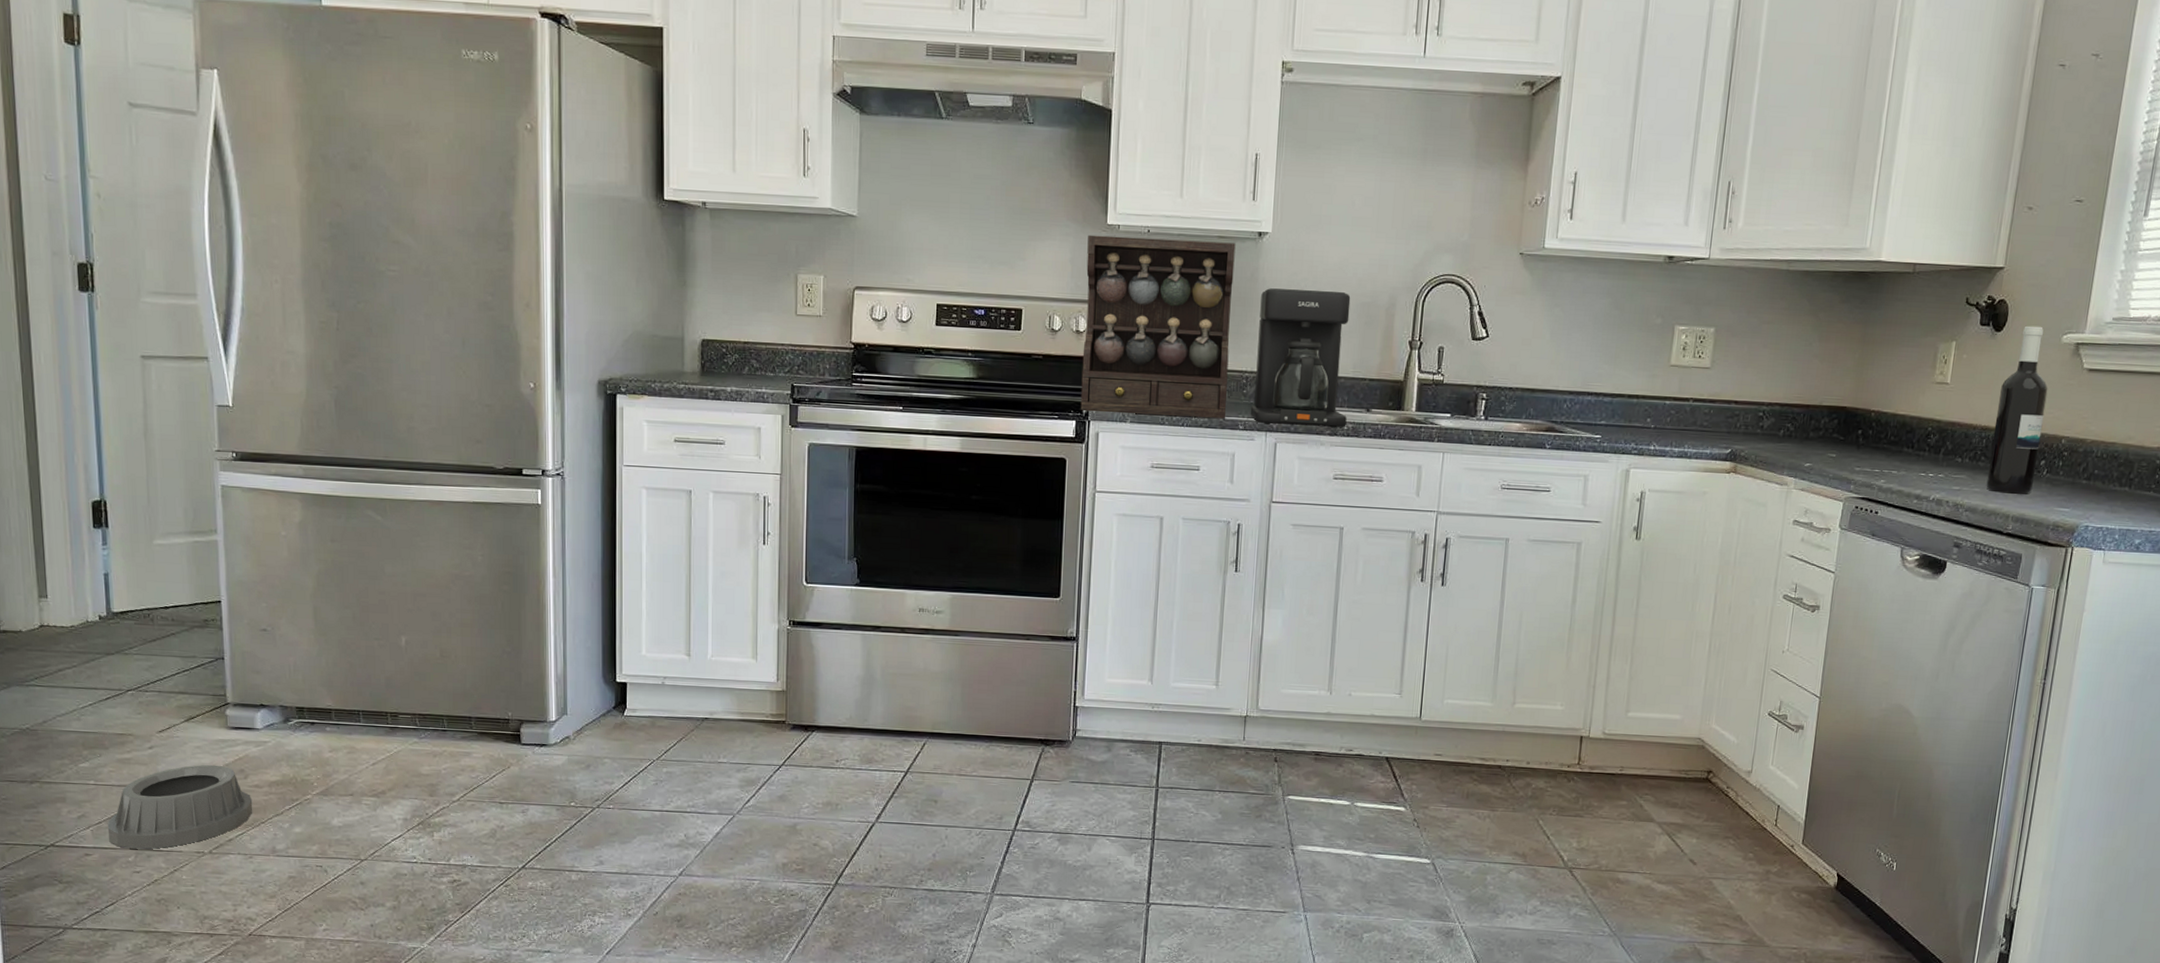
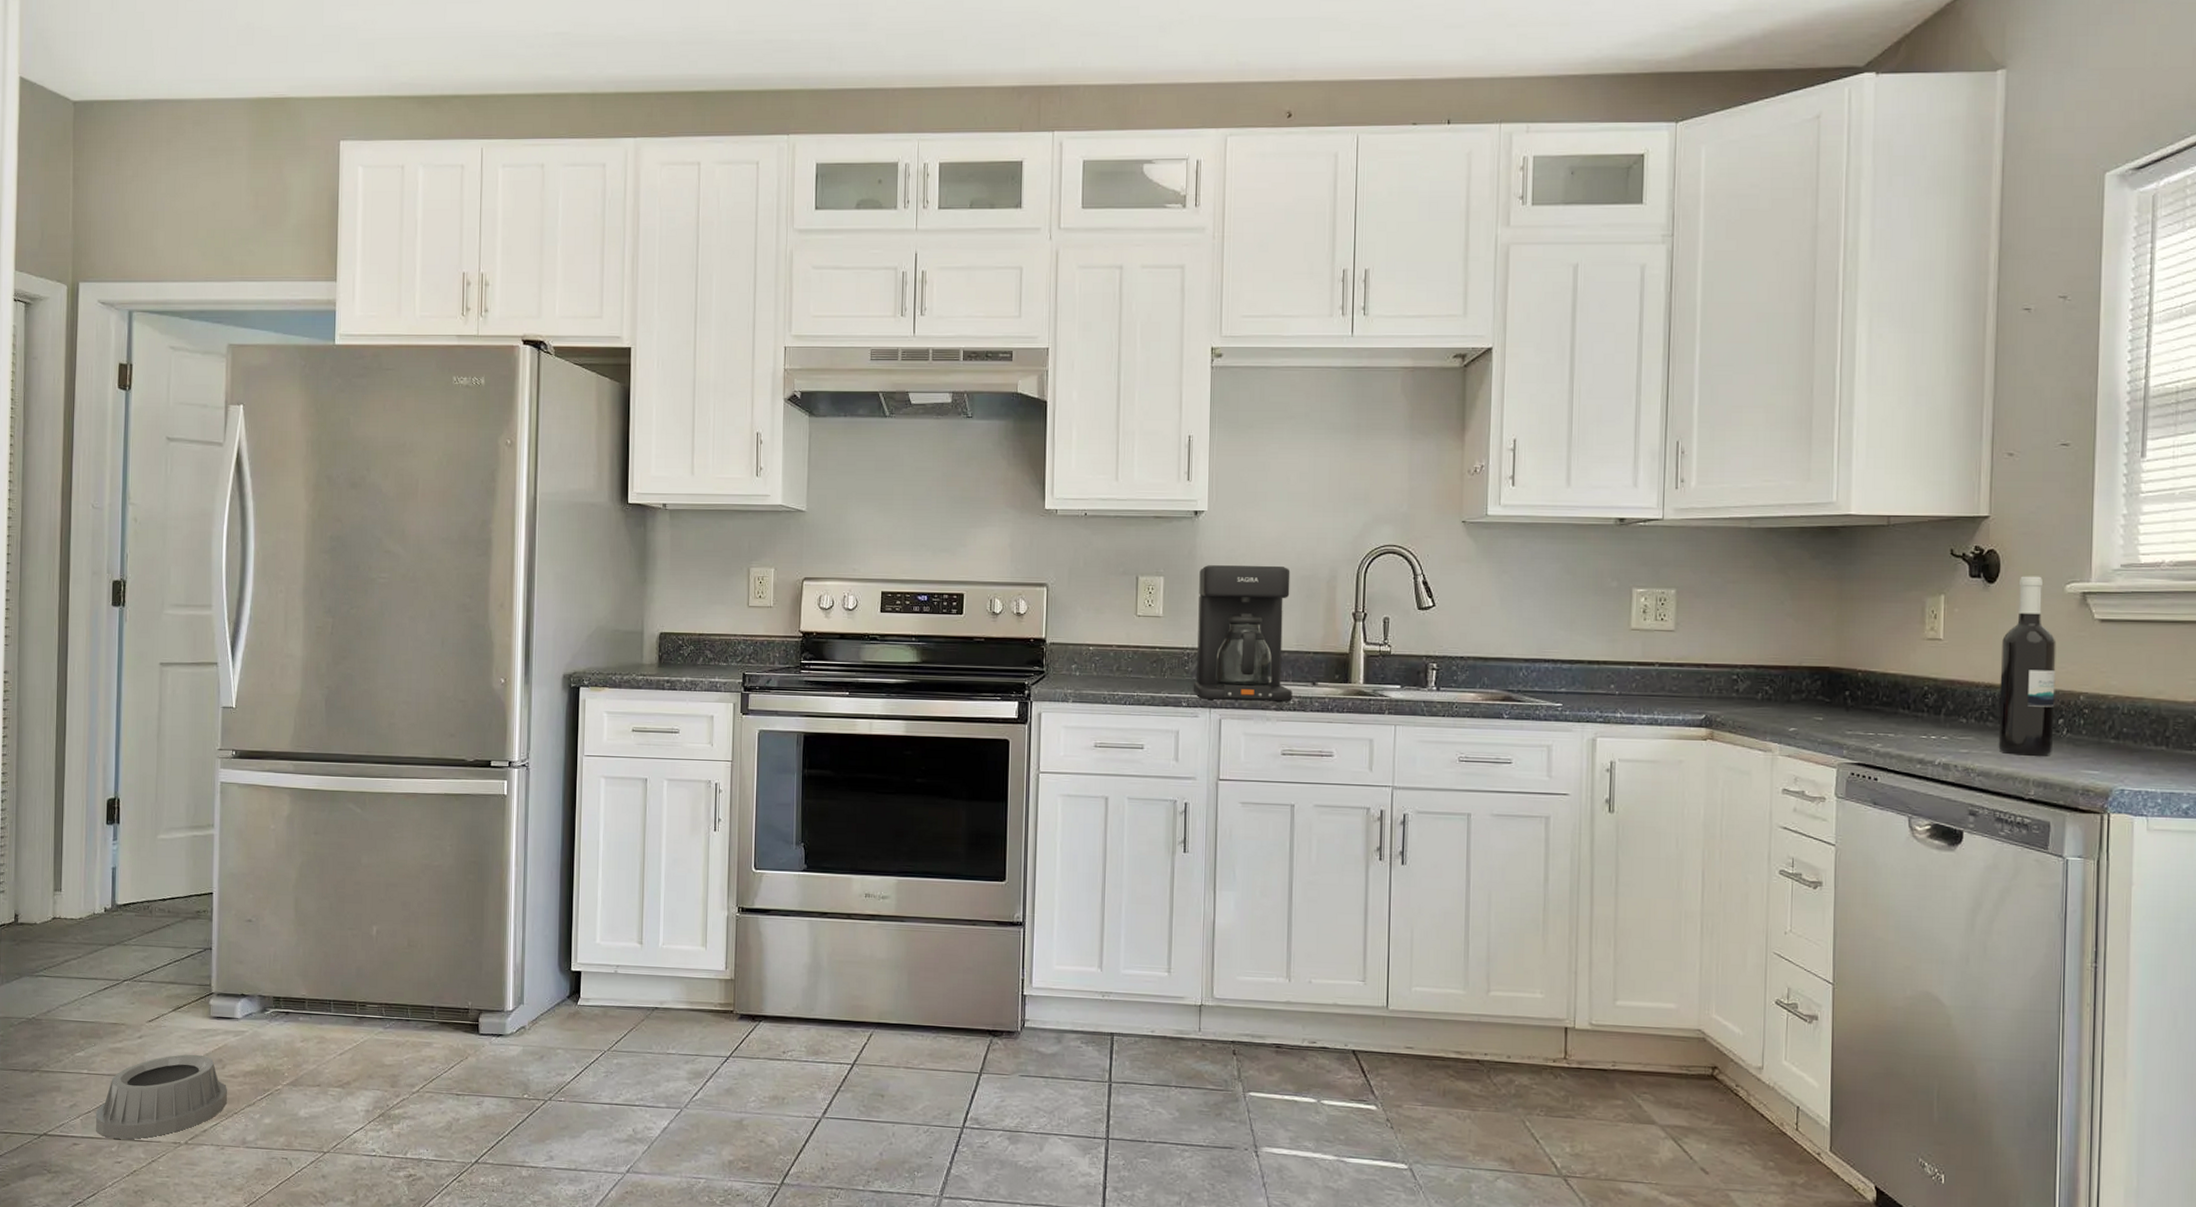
spice rack: present [1080,234,1236,418] -> none [1022,520,1172,696]

